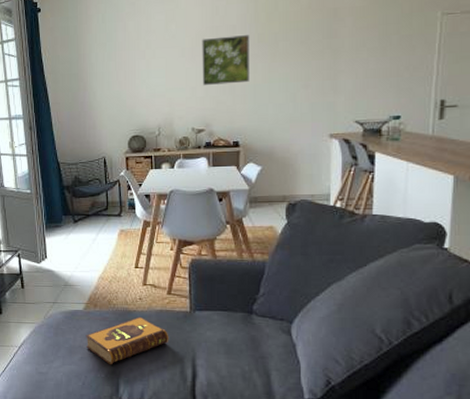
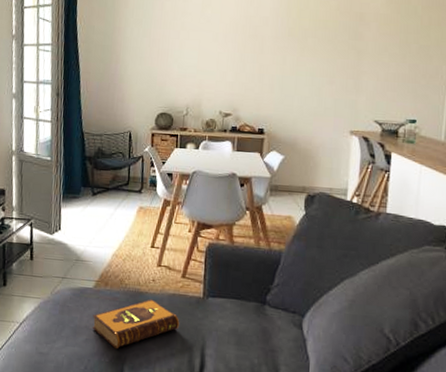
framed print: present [202,35,250,85] -> none [233,26,281,73]

